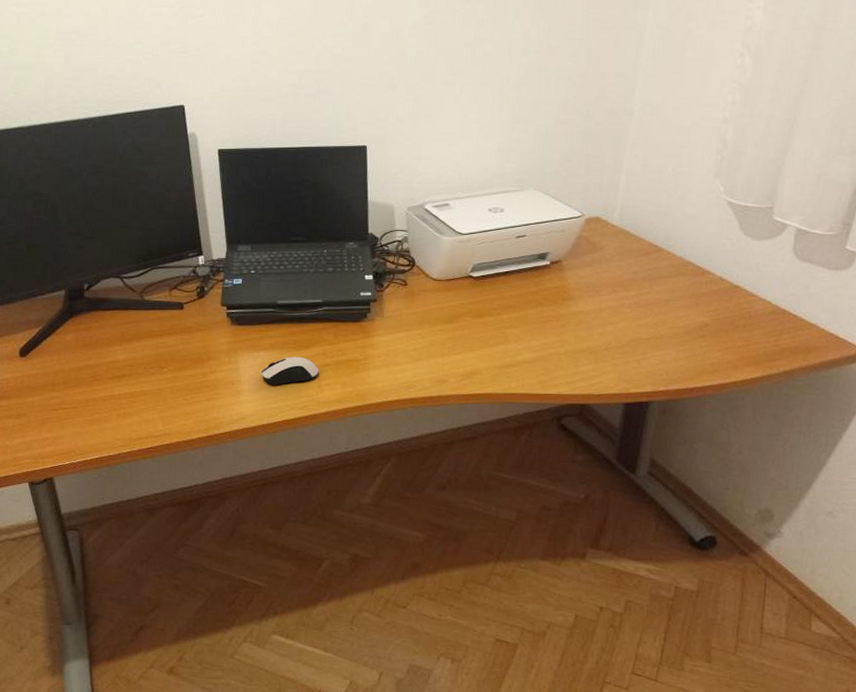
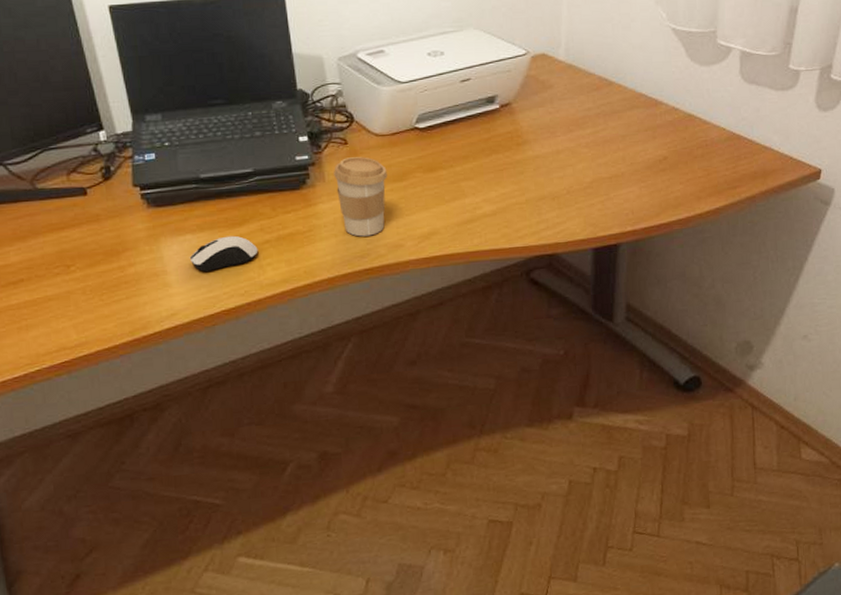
coffee cup: none [392,297,440,369] -> present [334,157,387,237]

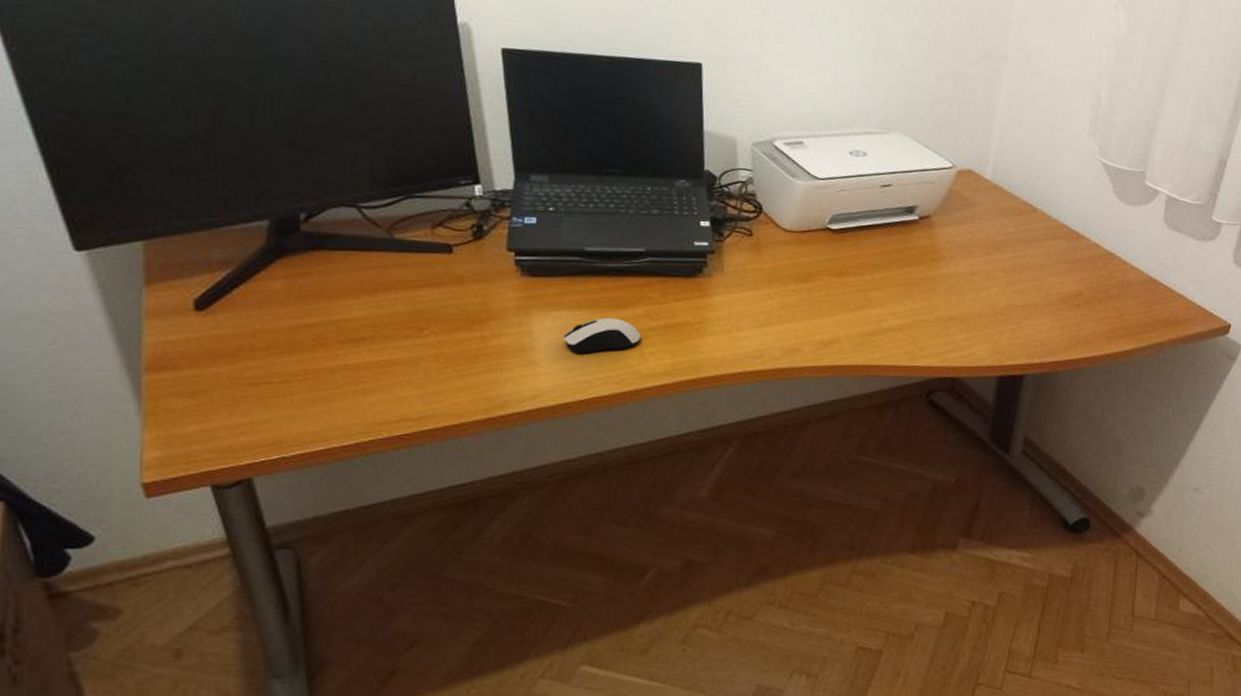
coffee cup: present [334,157,387,237] -> none [734,250,792,336]

